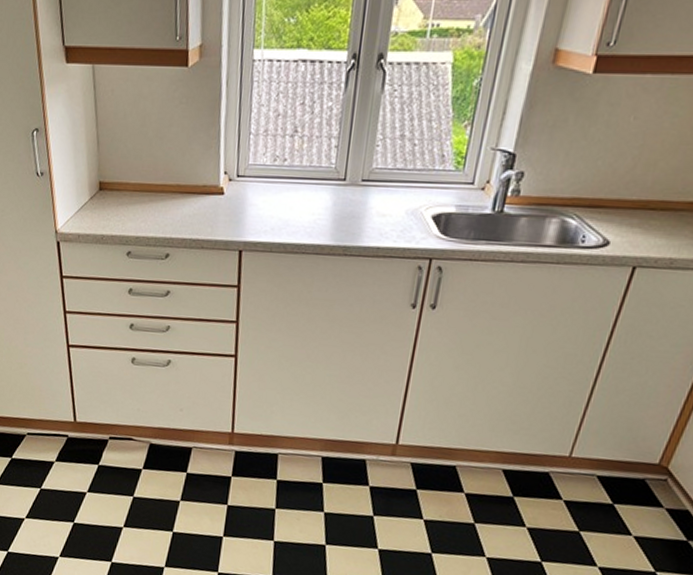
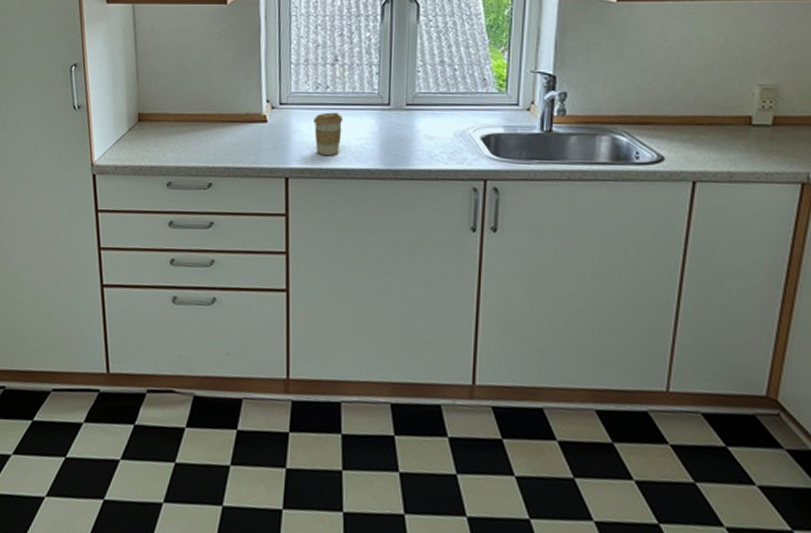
coffee cup: none [269,186,298,231] -> present [313,112,343,156]

